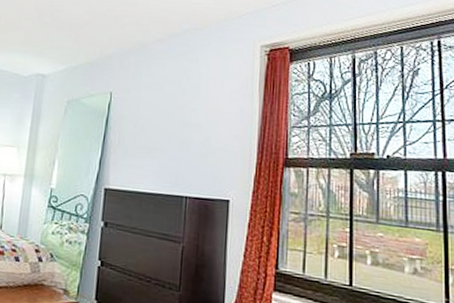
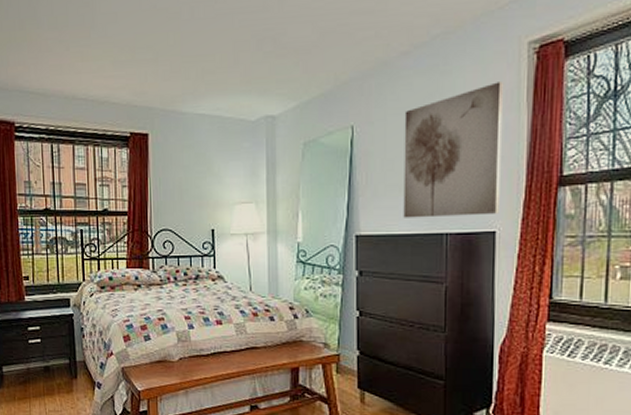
wall art: none [149,73,241,185] -> present [403,82,504,218]

